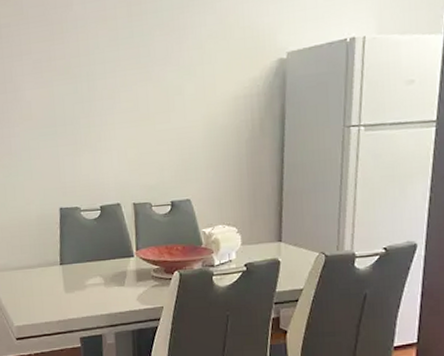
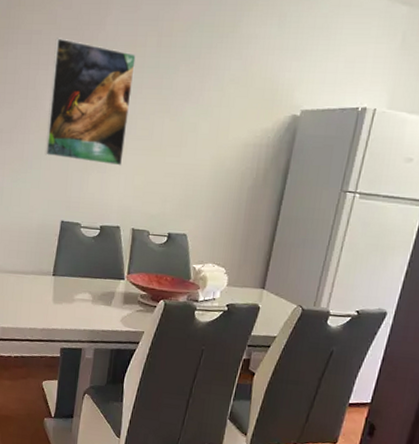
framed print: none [25,26,113,145] -> present [44,38,136,166]

